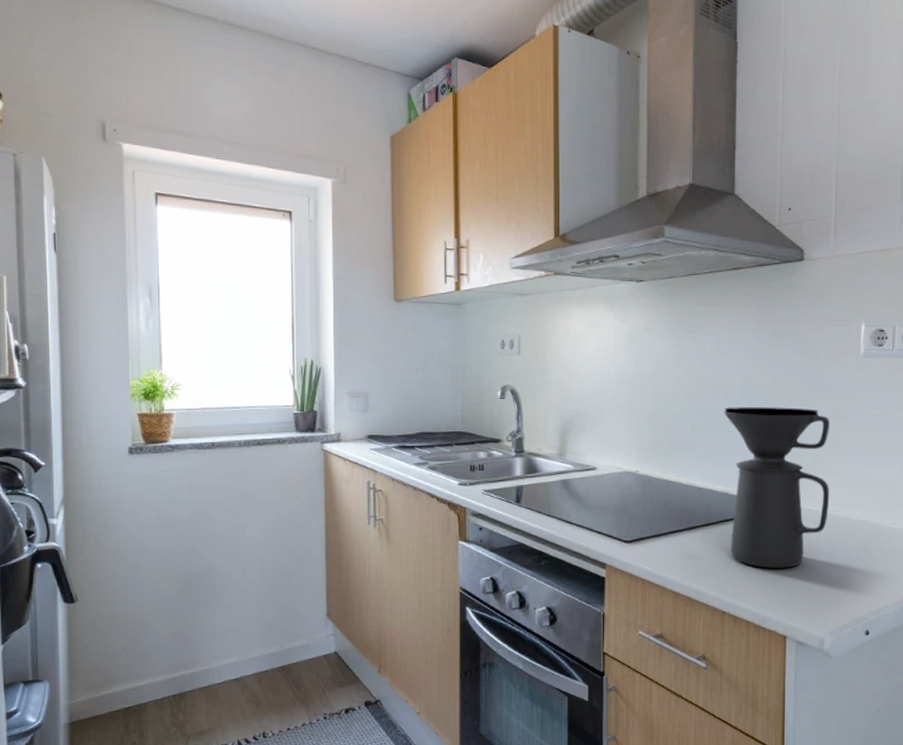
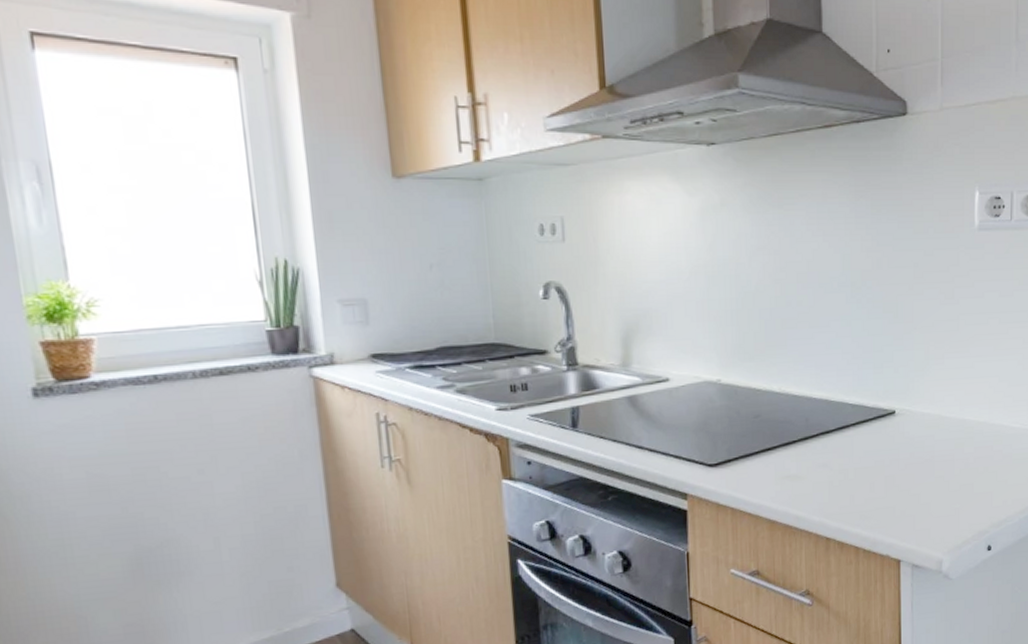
coffee maker: present [723,407,830,568] -> none [819,294,944,484]

